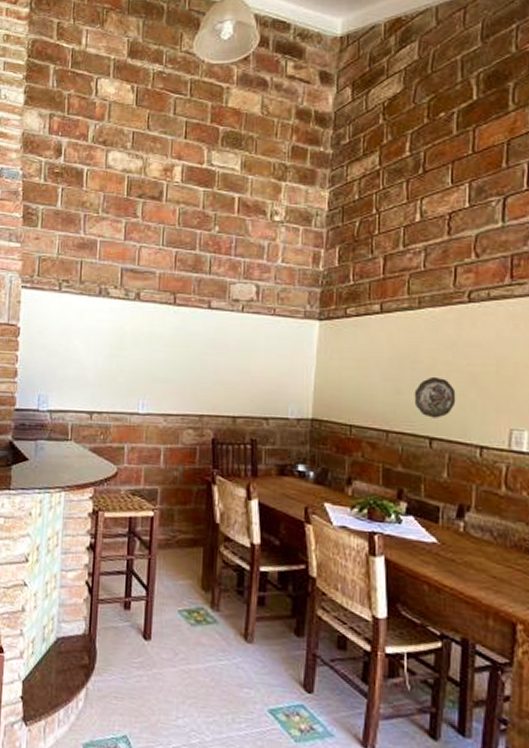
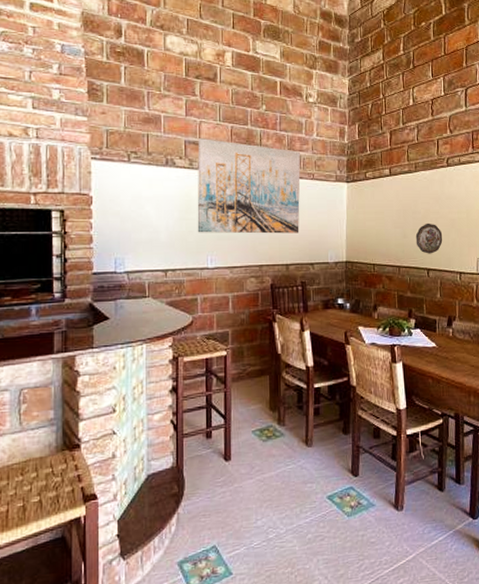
wall art: none [129,265,259,380] -> present [197,138,301,234]

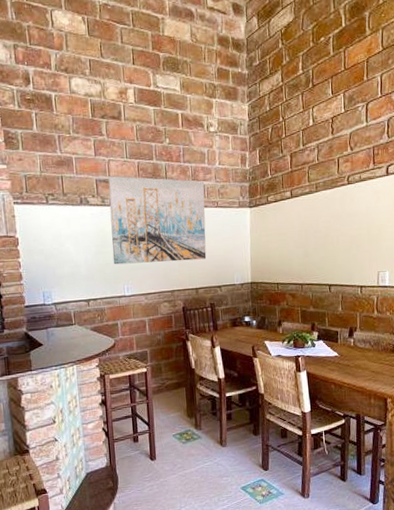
decorative plate: present [415,223,443,254] -> none [317,240,344,271]

